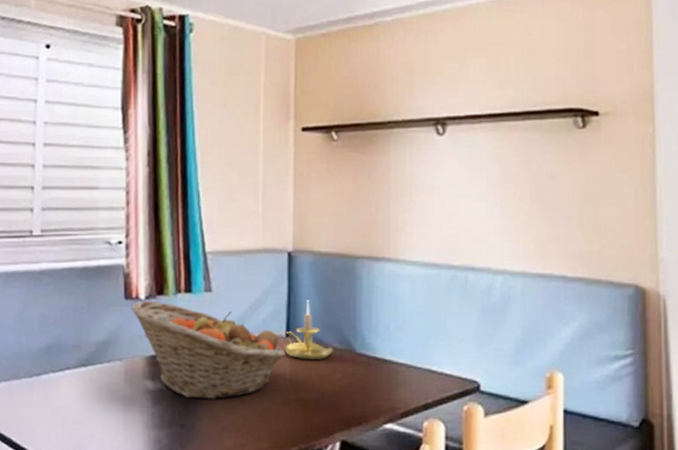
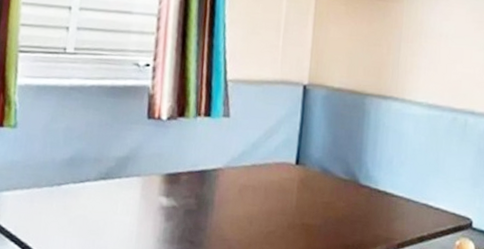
fruit basket: present [131,300,286,399] -> none [152,121,295,219]
candle holder: present [284,299,333,360] -> none [293,131,339,189]

